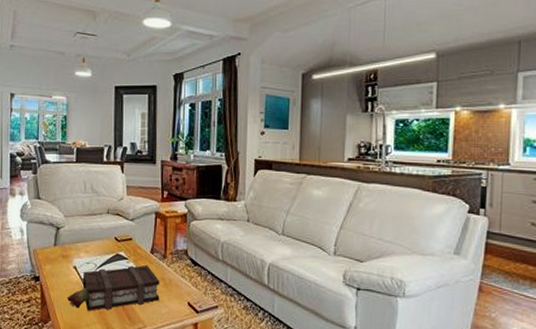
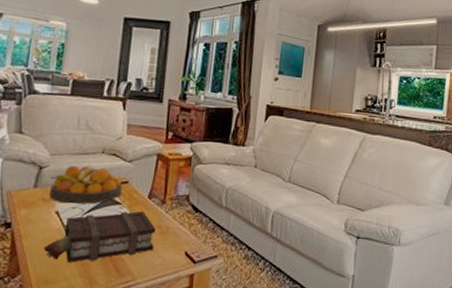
fruit bowl: none [66,225,128,260] -> present [49,165,123,205]

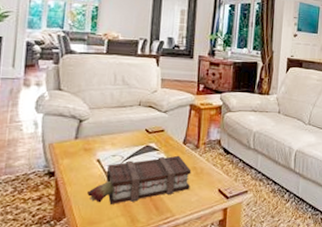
fruit bowl: present [49,165,123,205] -> none [90,117,159,153]

